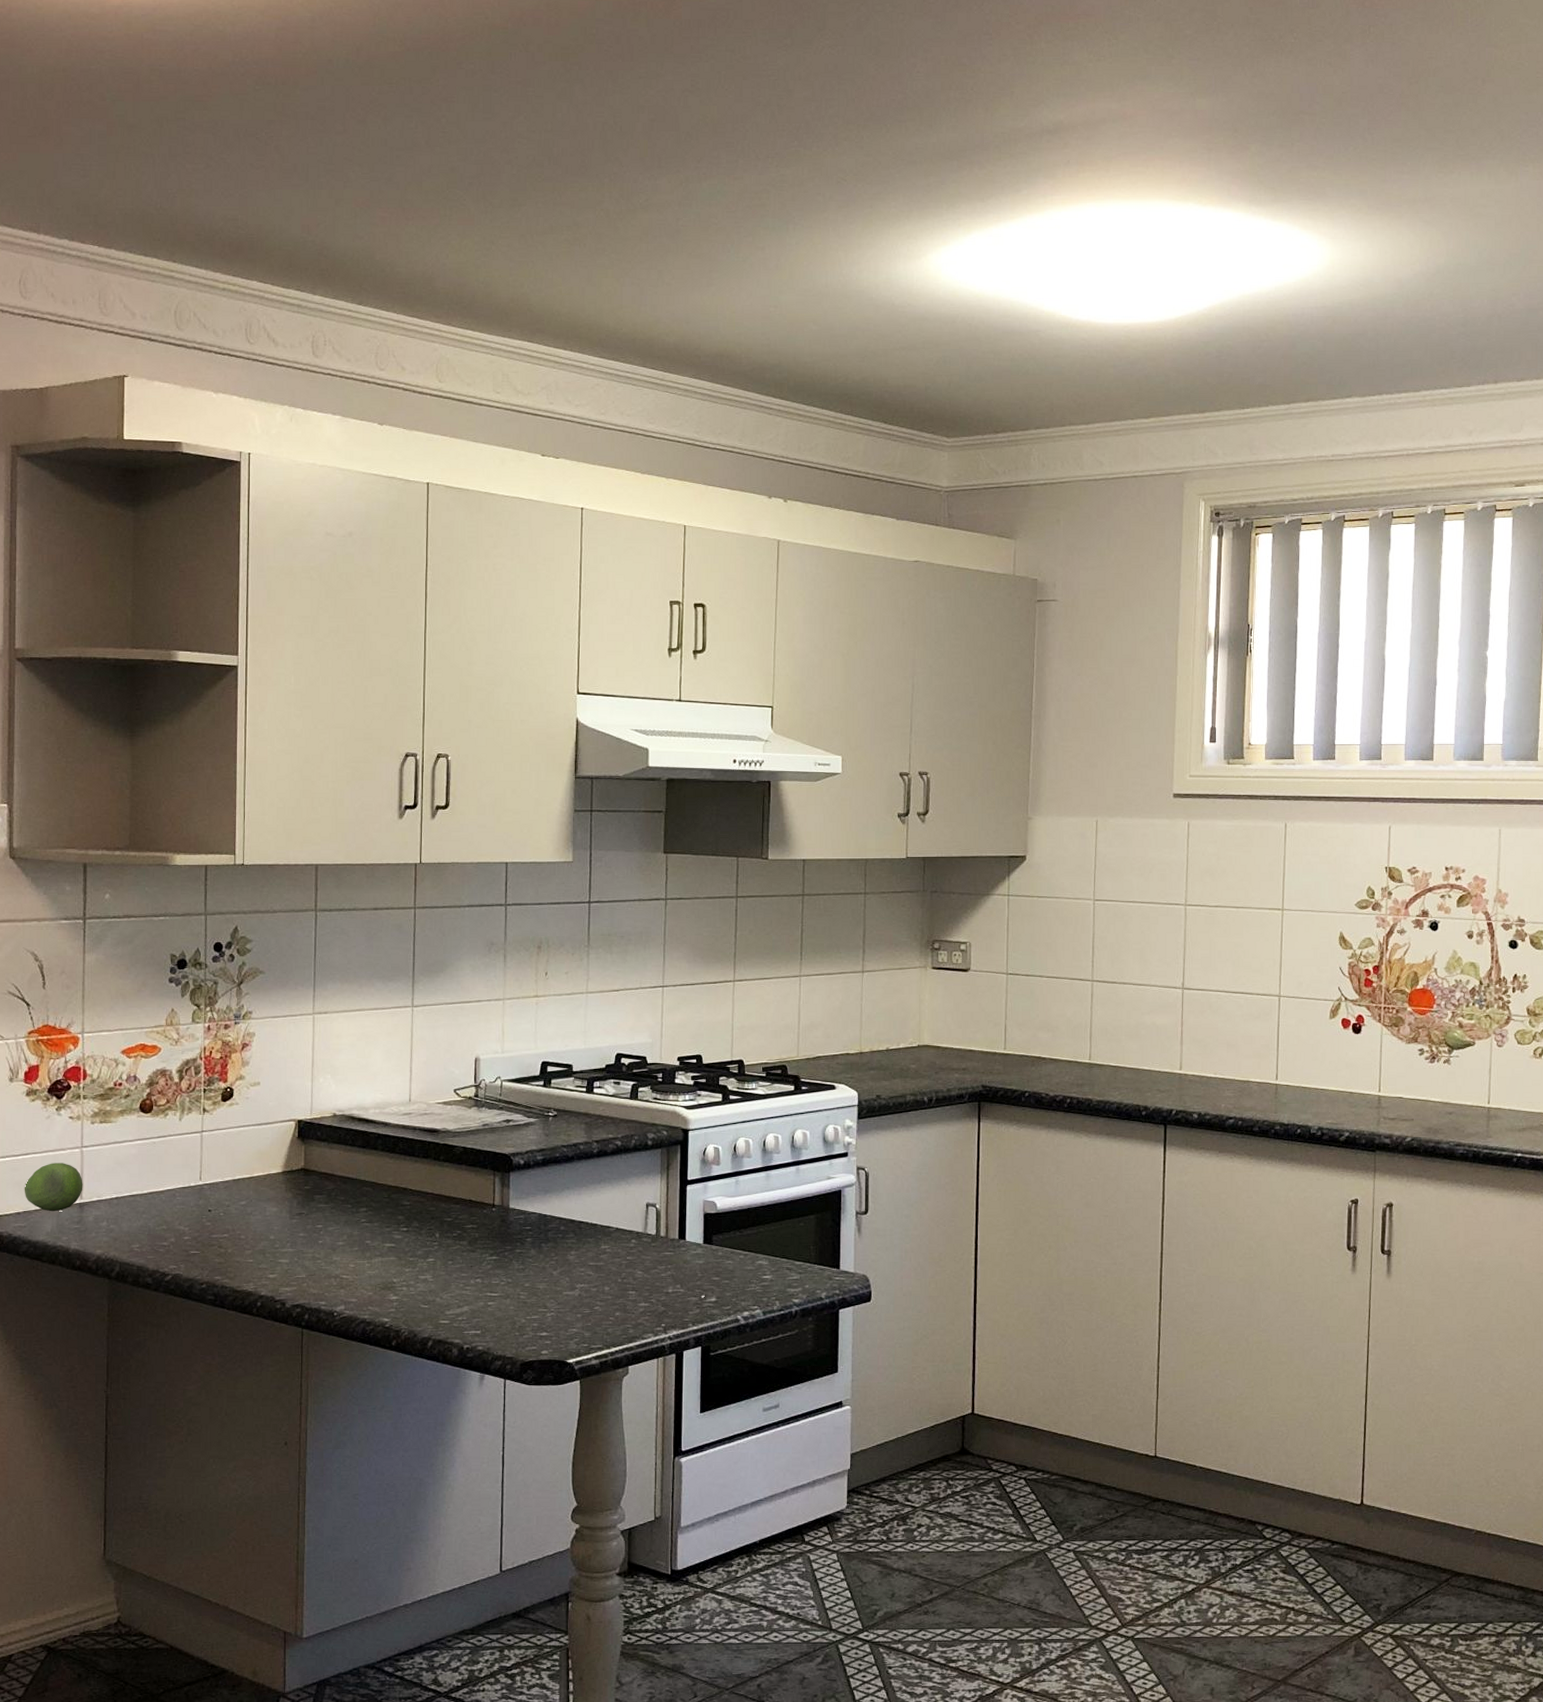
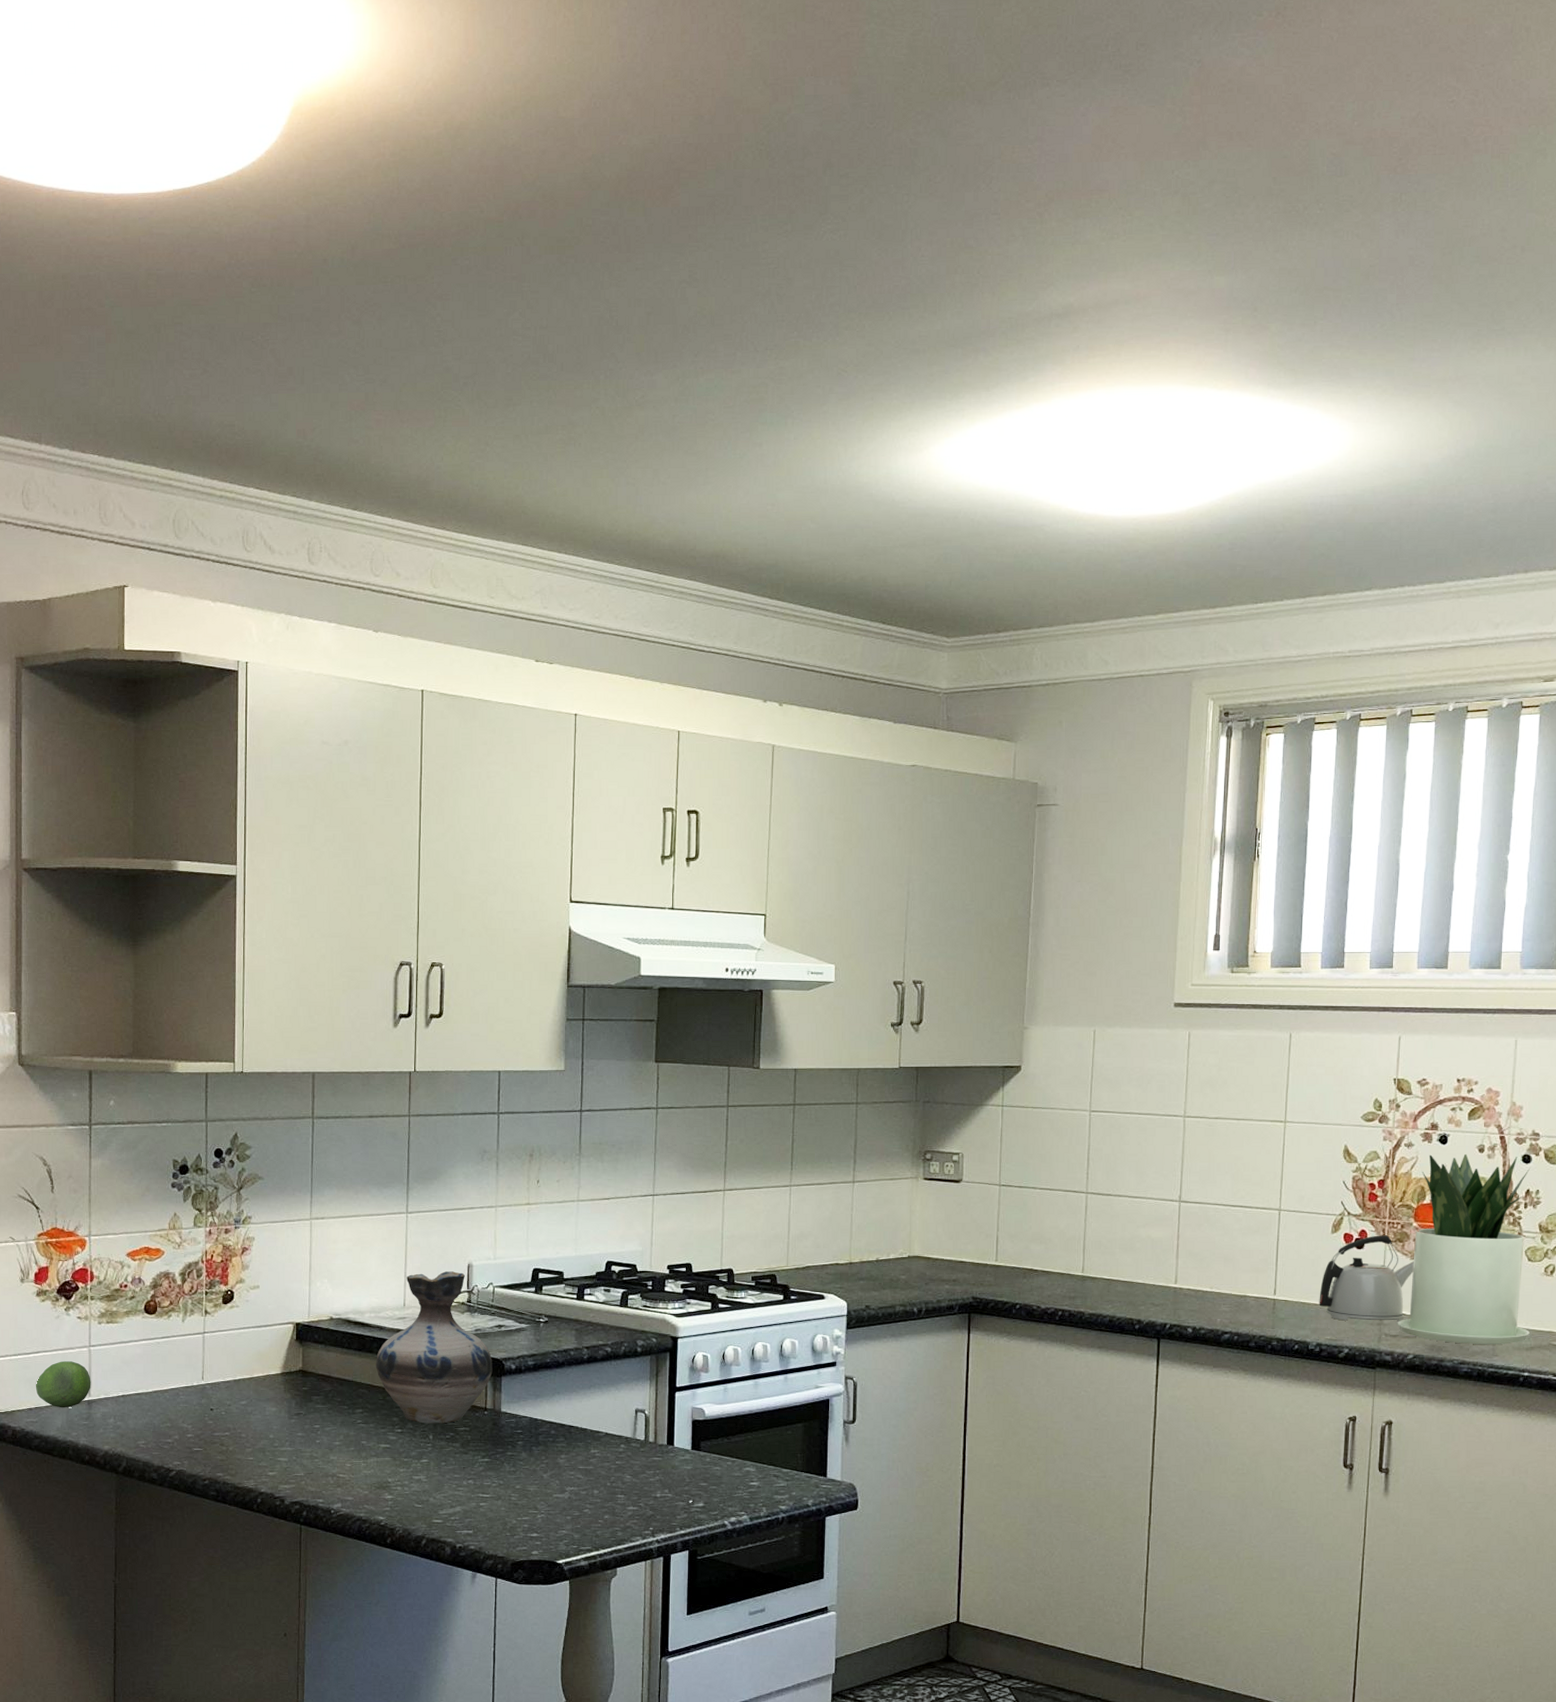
ceramic jug: none [380,1065,501,1222] -> present [375,1271,493,1424]
kettle: none [1319,1020,1409,1105] -> present [1319,1235,1414,1322]
planter: none [1395,939,1521,1126] -> present [1397,1153,1531,1344]

